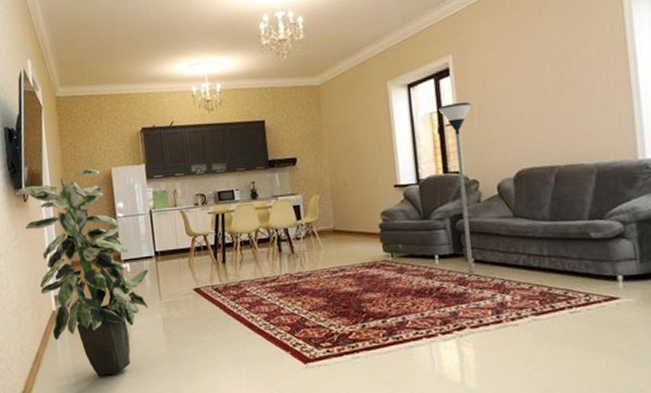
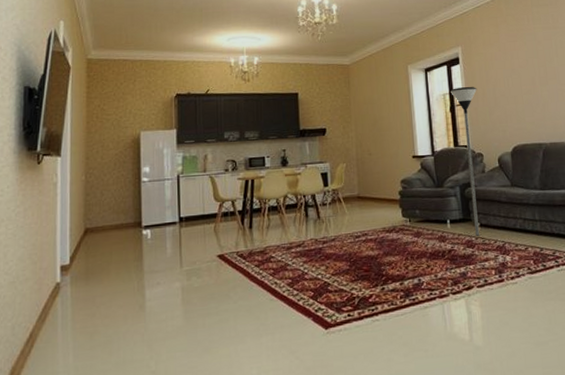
indoor plant: present [15,169,148,377] -> none [28,132,170,356]

